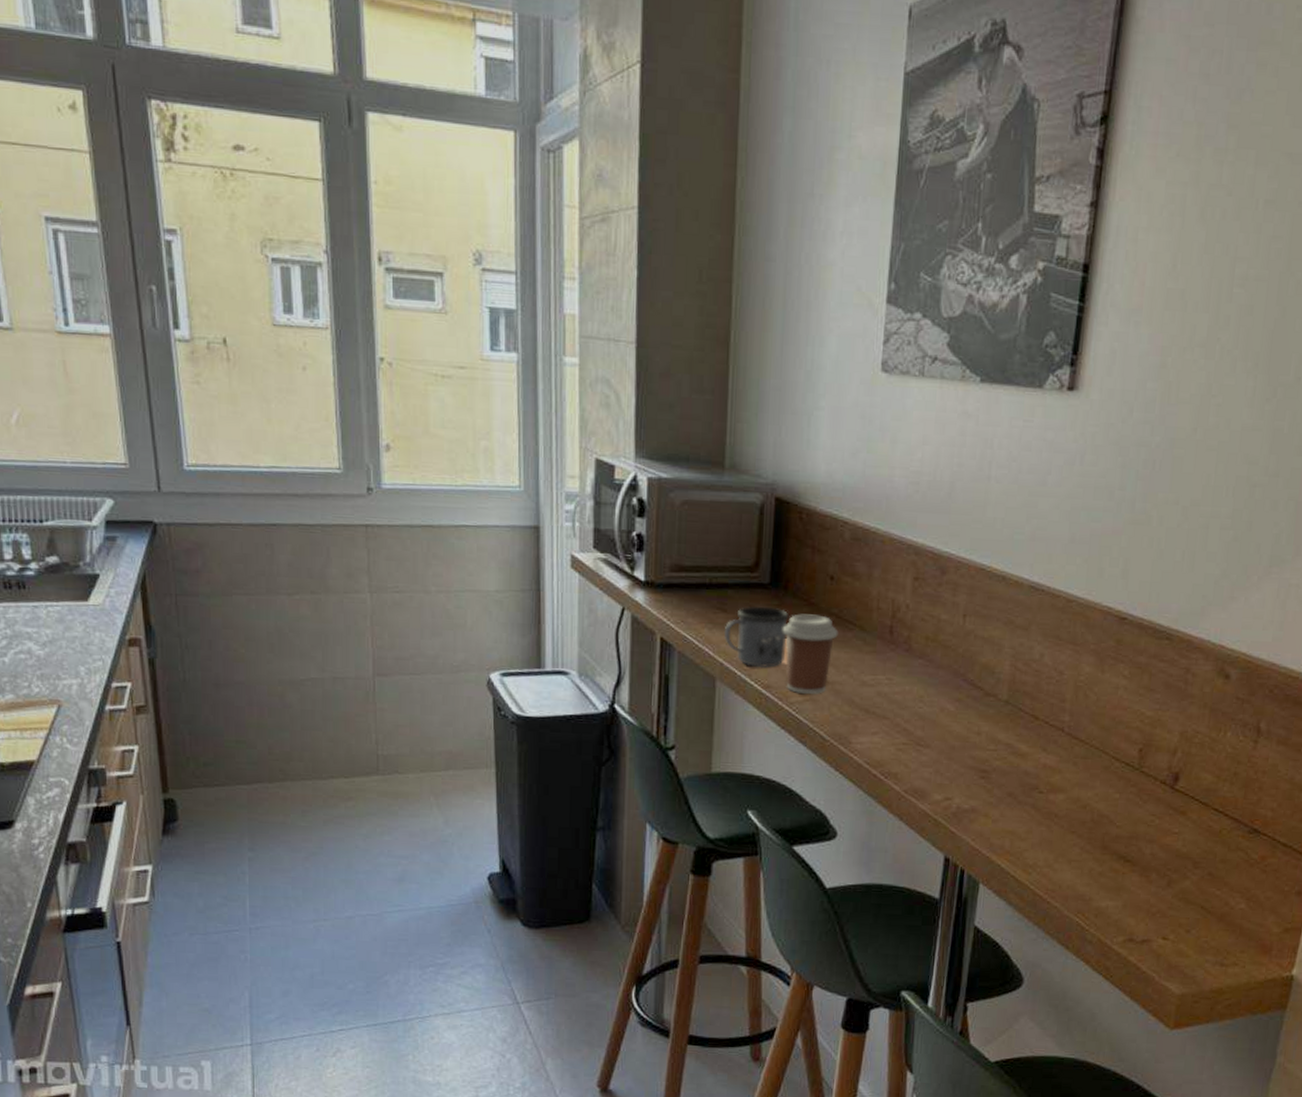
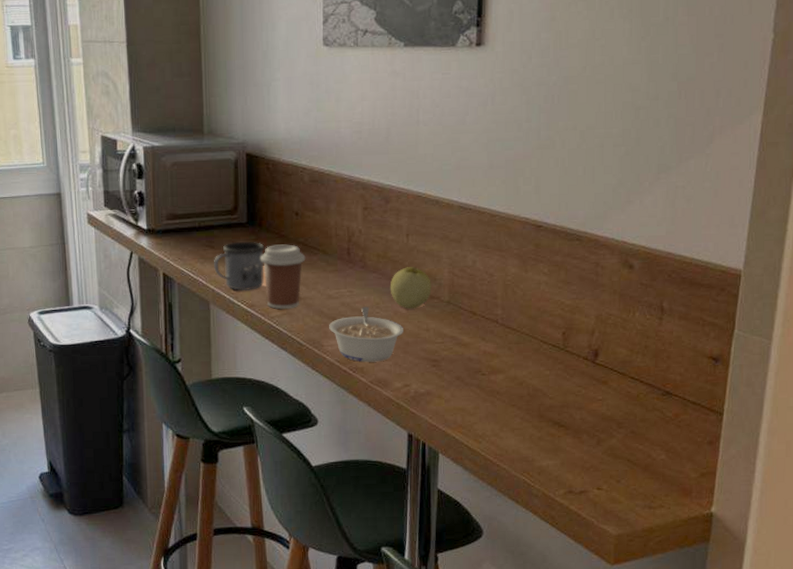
legume: none [860,698,950,768] -> present [329,306,403,362]
apple: none [937,655,988,706] -> present [390,267,431,308]

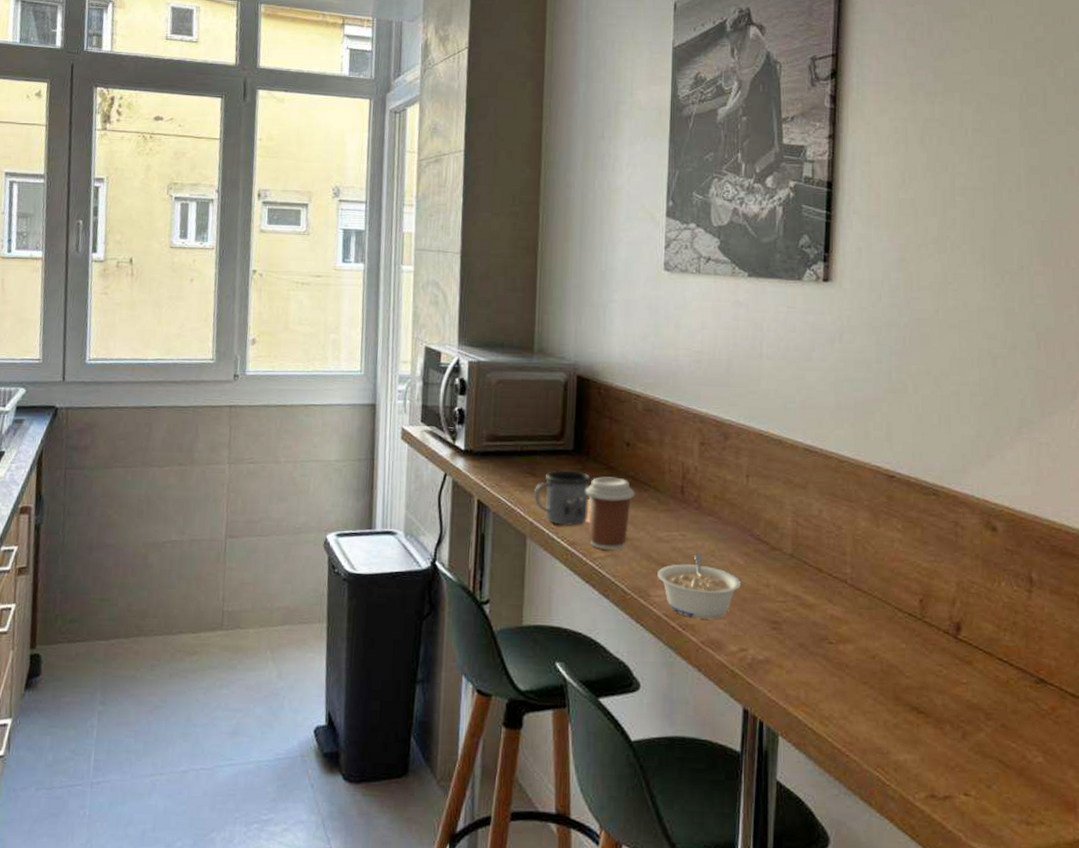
apple: present [390,267,431,308] -> none [726,512,773,559]

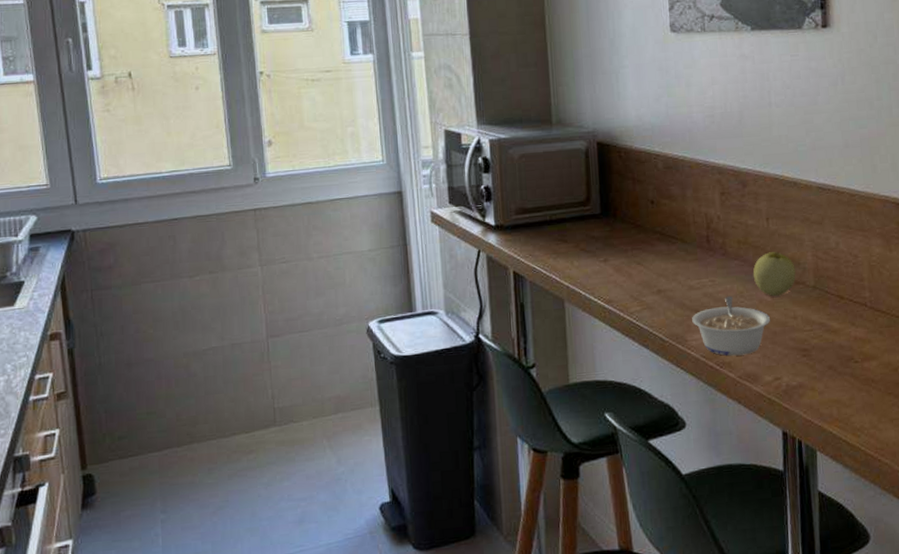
mug: present [534,470,591,527] -> none [567,233,621,286]
coffee cup: present [586,476,635,551] -> none [617,234,664,304]
apple: none [726,512,773,559] -> present [752,251,796,296]

